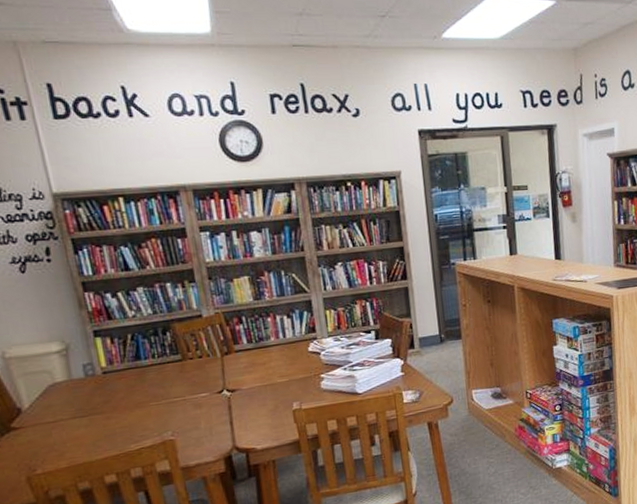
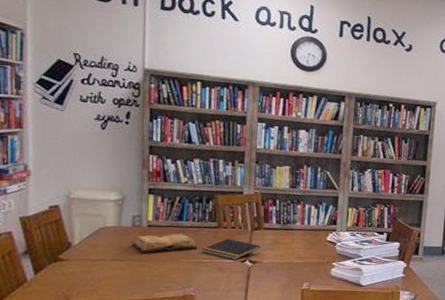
diary: none [89,373,165,405] -> present [131,233,197,254]
notepad: none [171,369,236,393] -> present [202,238,261,260]

